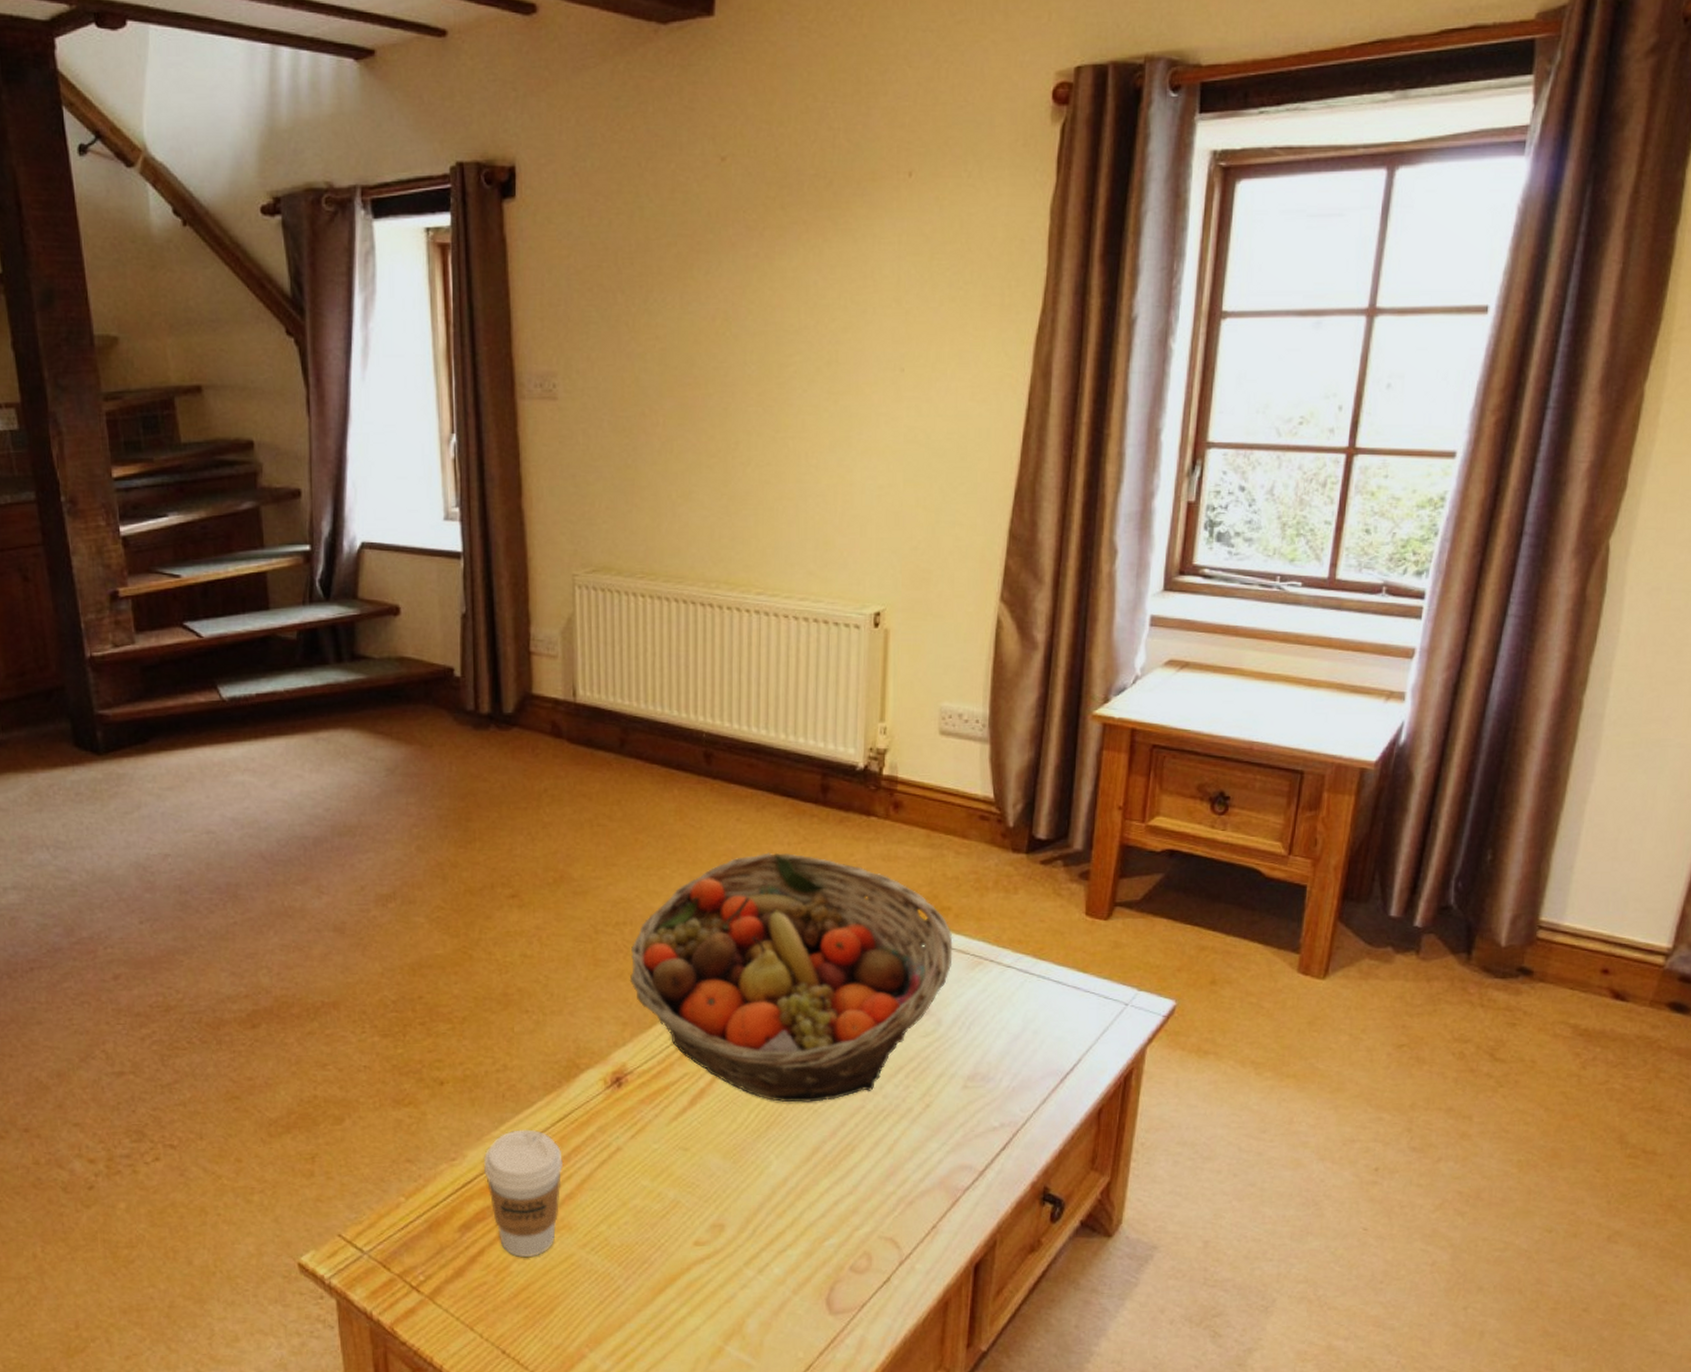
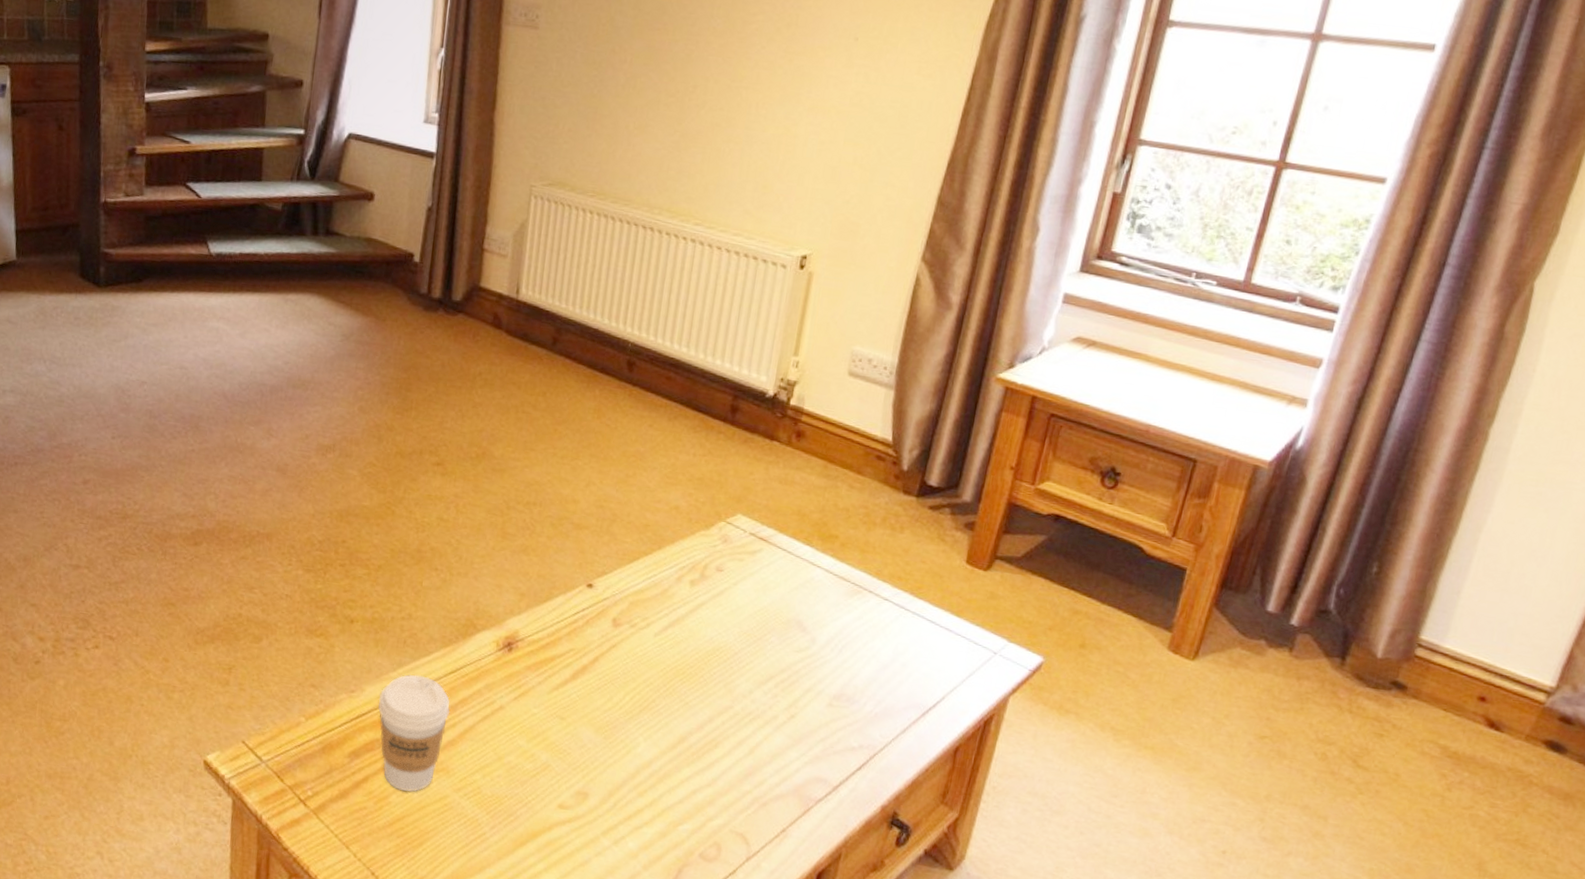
fruit basket: present [629,852,953,1103] -> none [532,459,837,696]

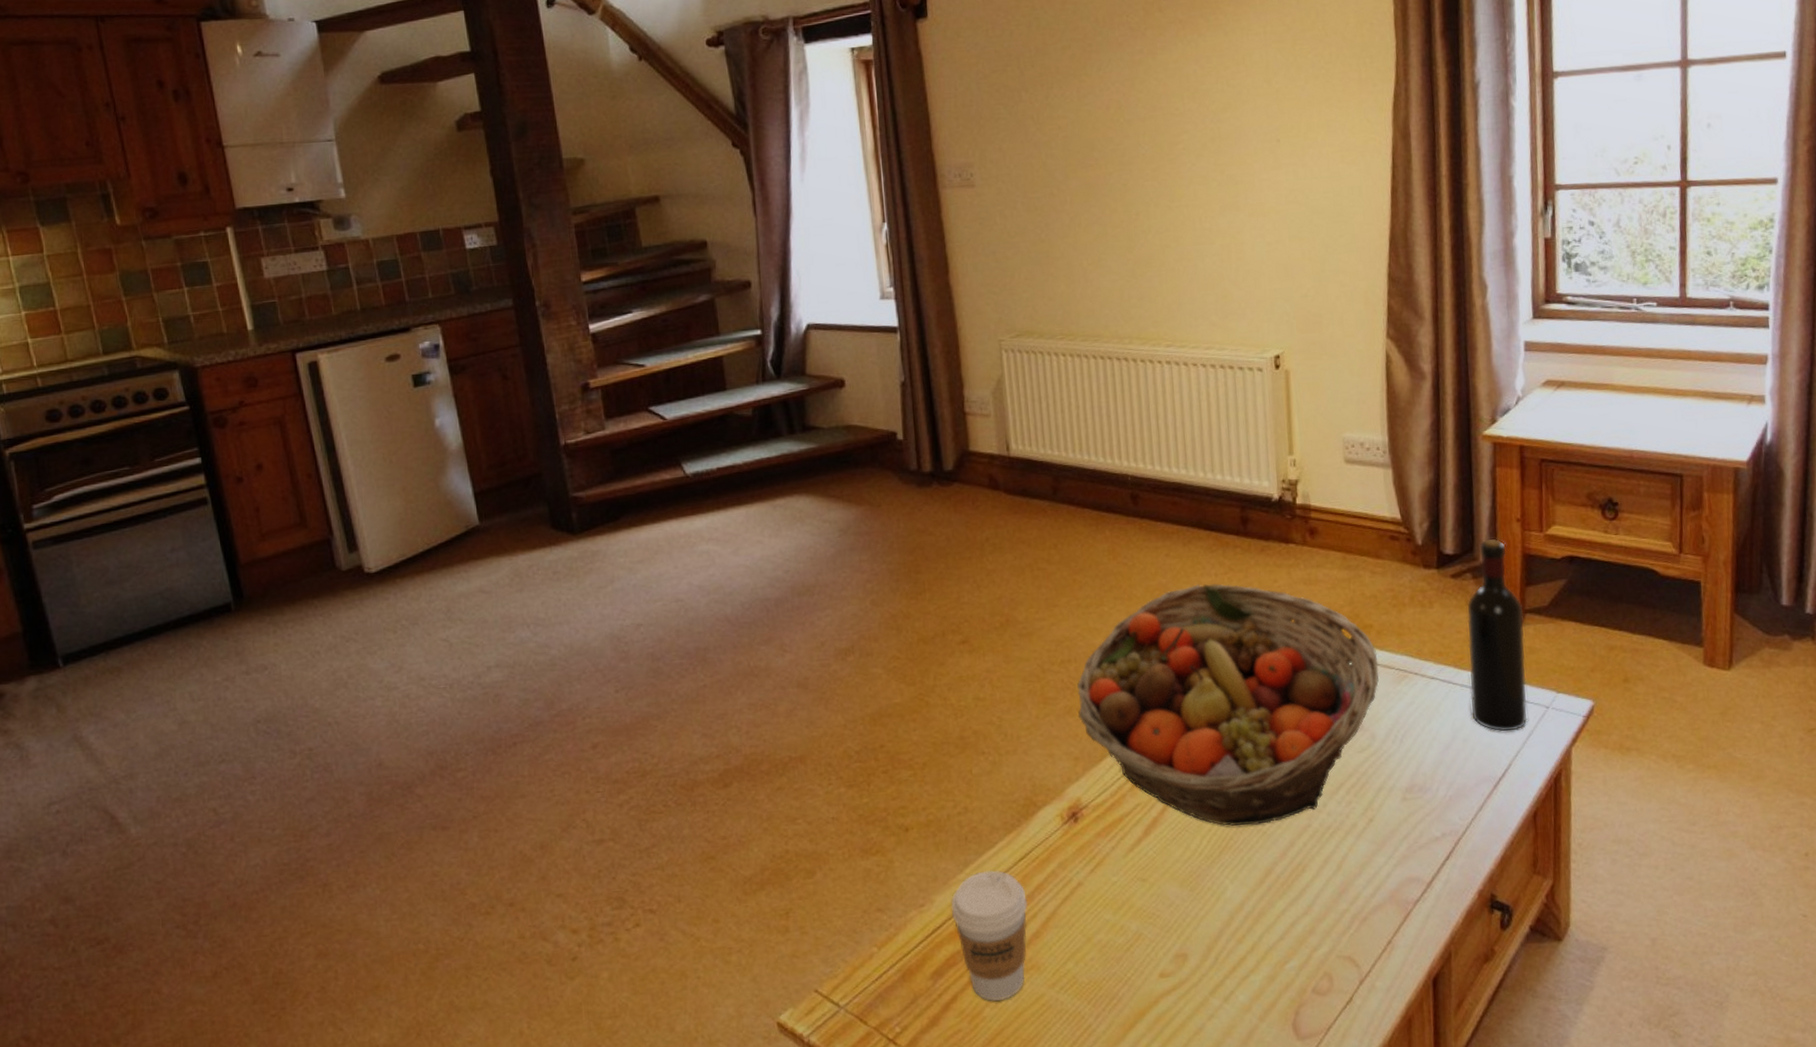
fruit basket: none [532,459,837,696] -> present [1077,583,1380,826]
wine bottle: none [916,479,996,668] -> present [1467,539,1528,732]

